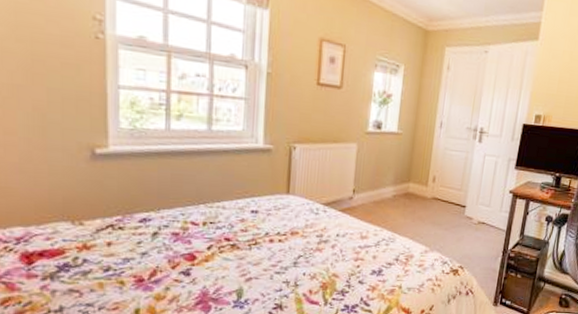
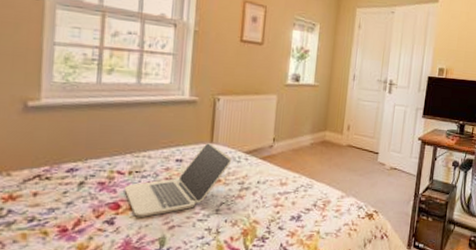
laptop: none [199,194,310,269] -> present [124,143,232,217]

